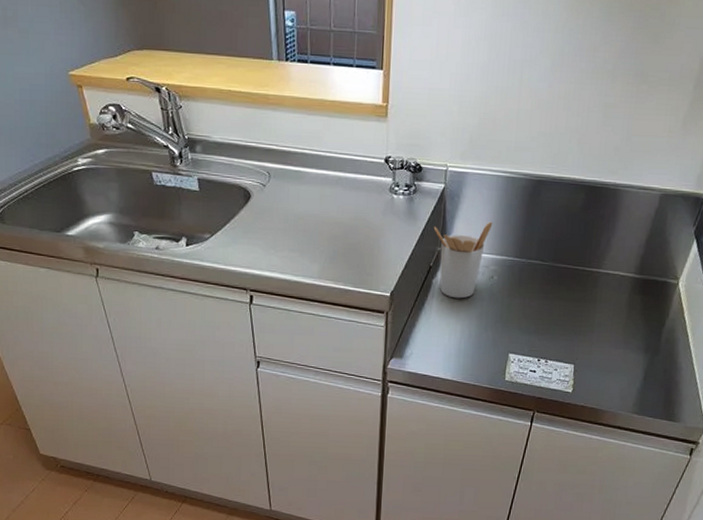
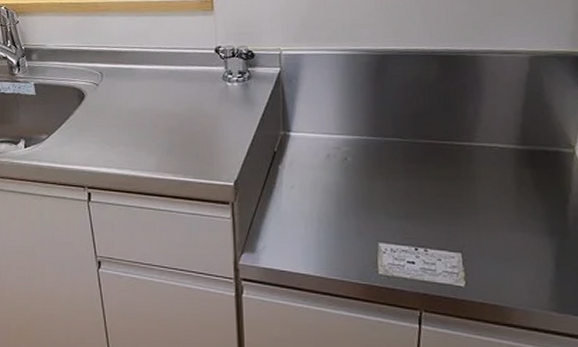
utensil holder: present [433,221,493,299] -> none [273,101,338,184]

